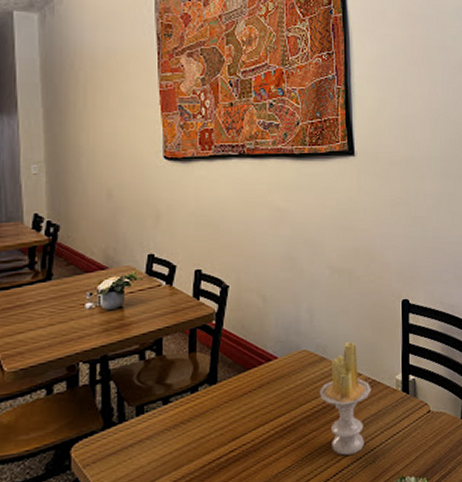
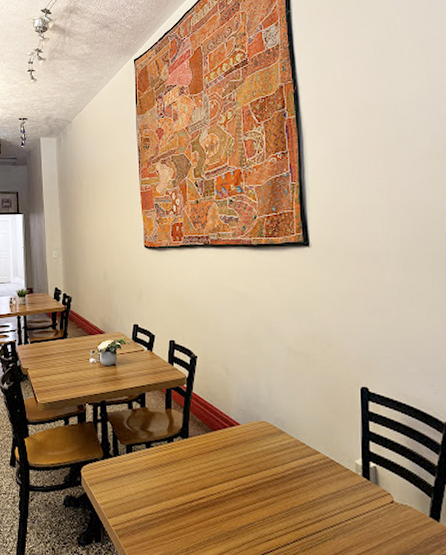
candle: present [319,342,371,456] -> none [279,420,330,526]

